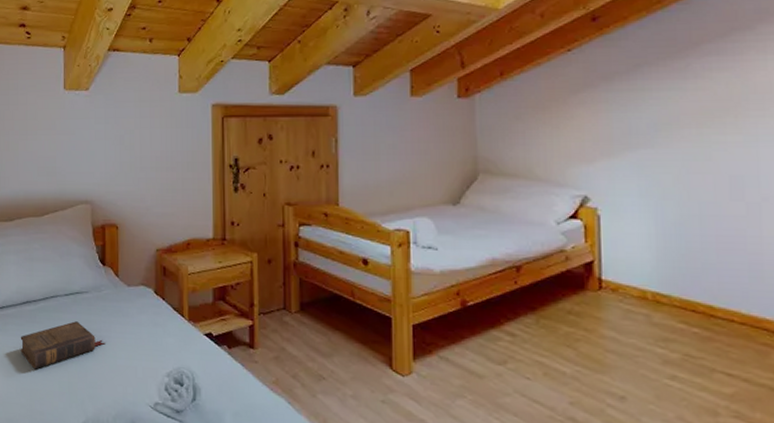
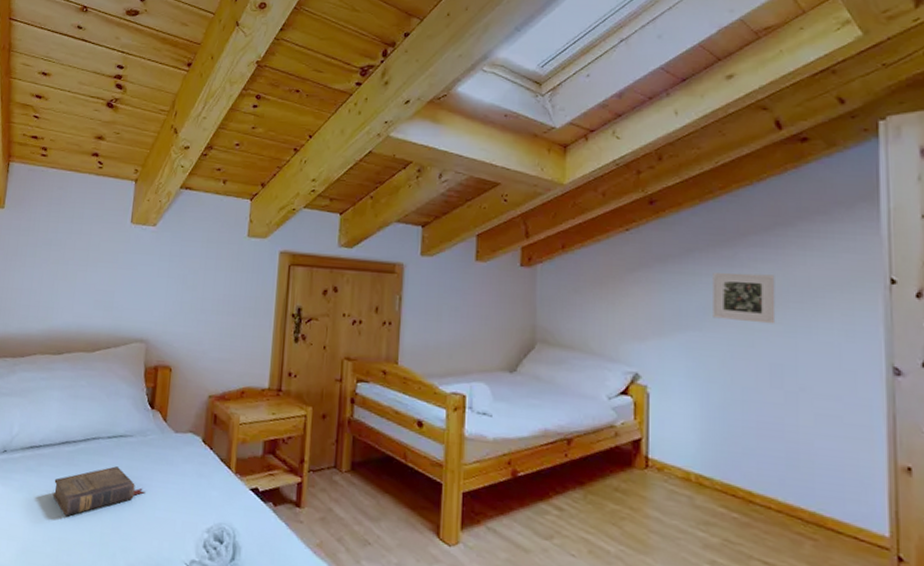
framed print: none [664,83,735,135] -> present [713,272,776,324]

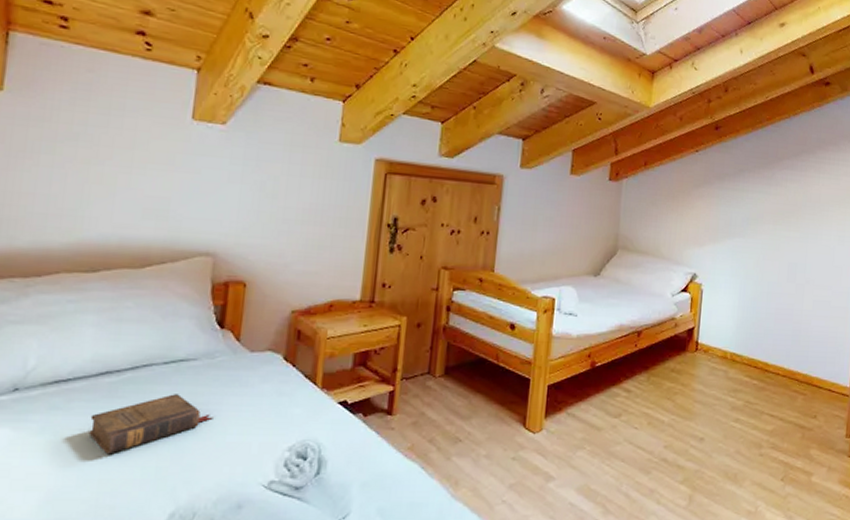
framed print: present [713,272,776,324] -> none [753,189,798,232]

